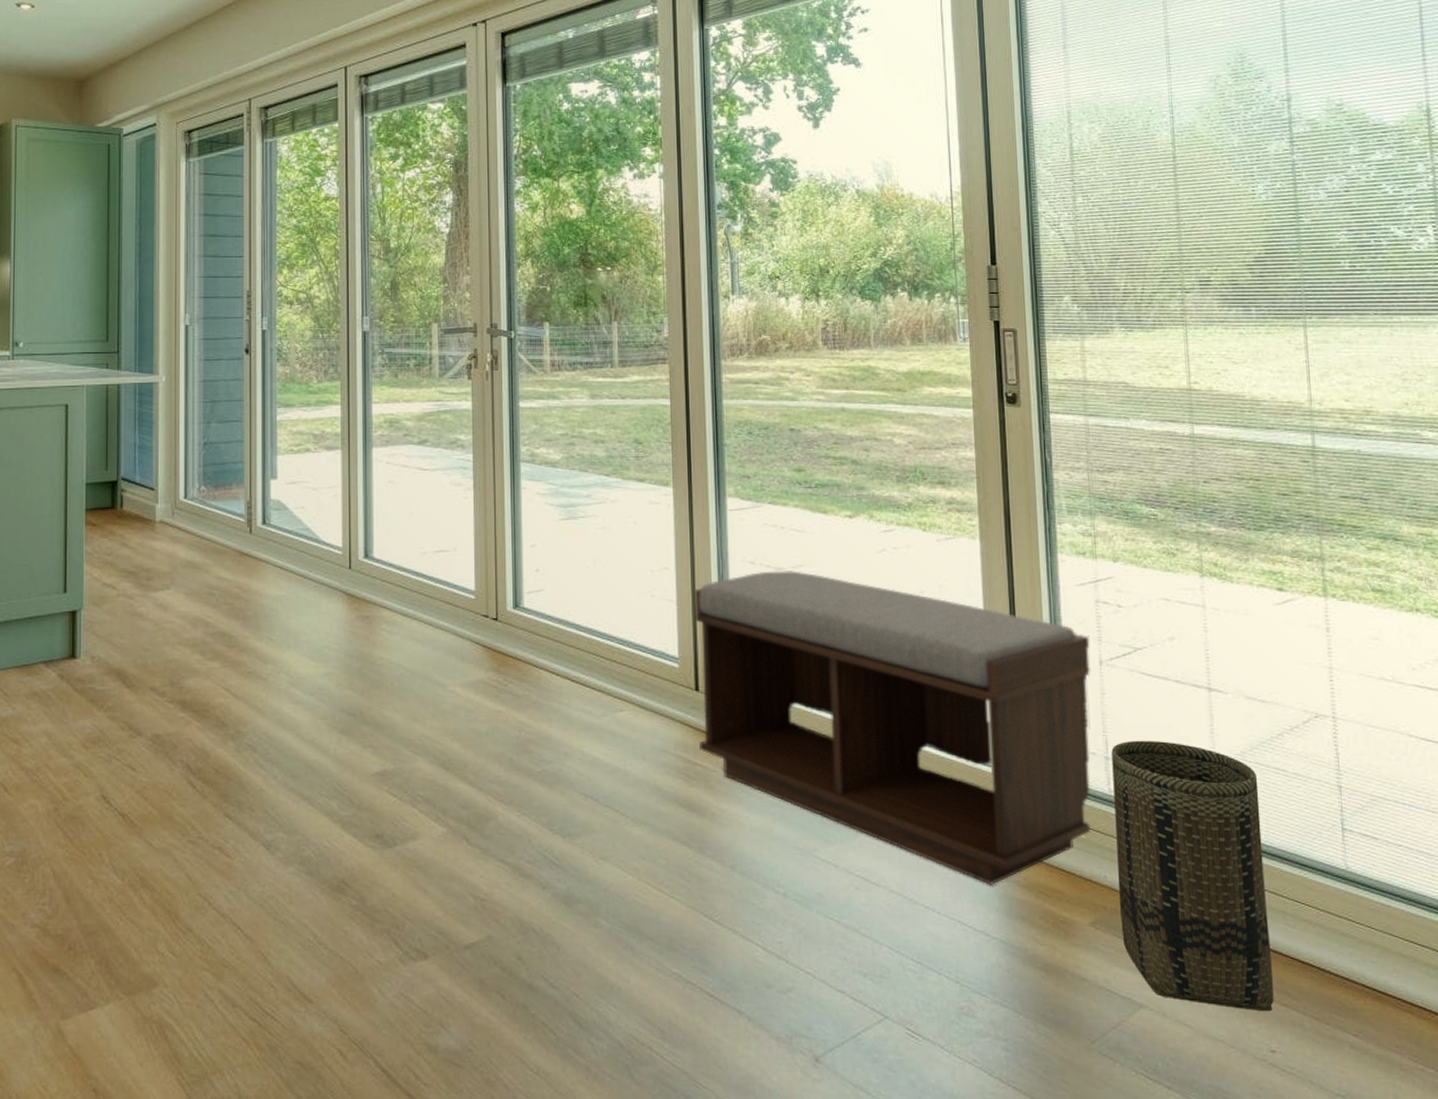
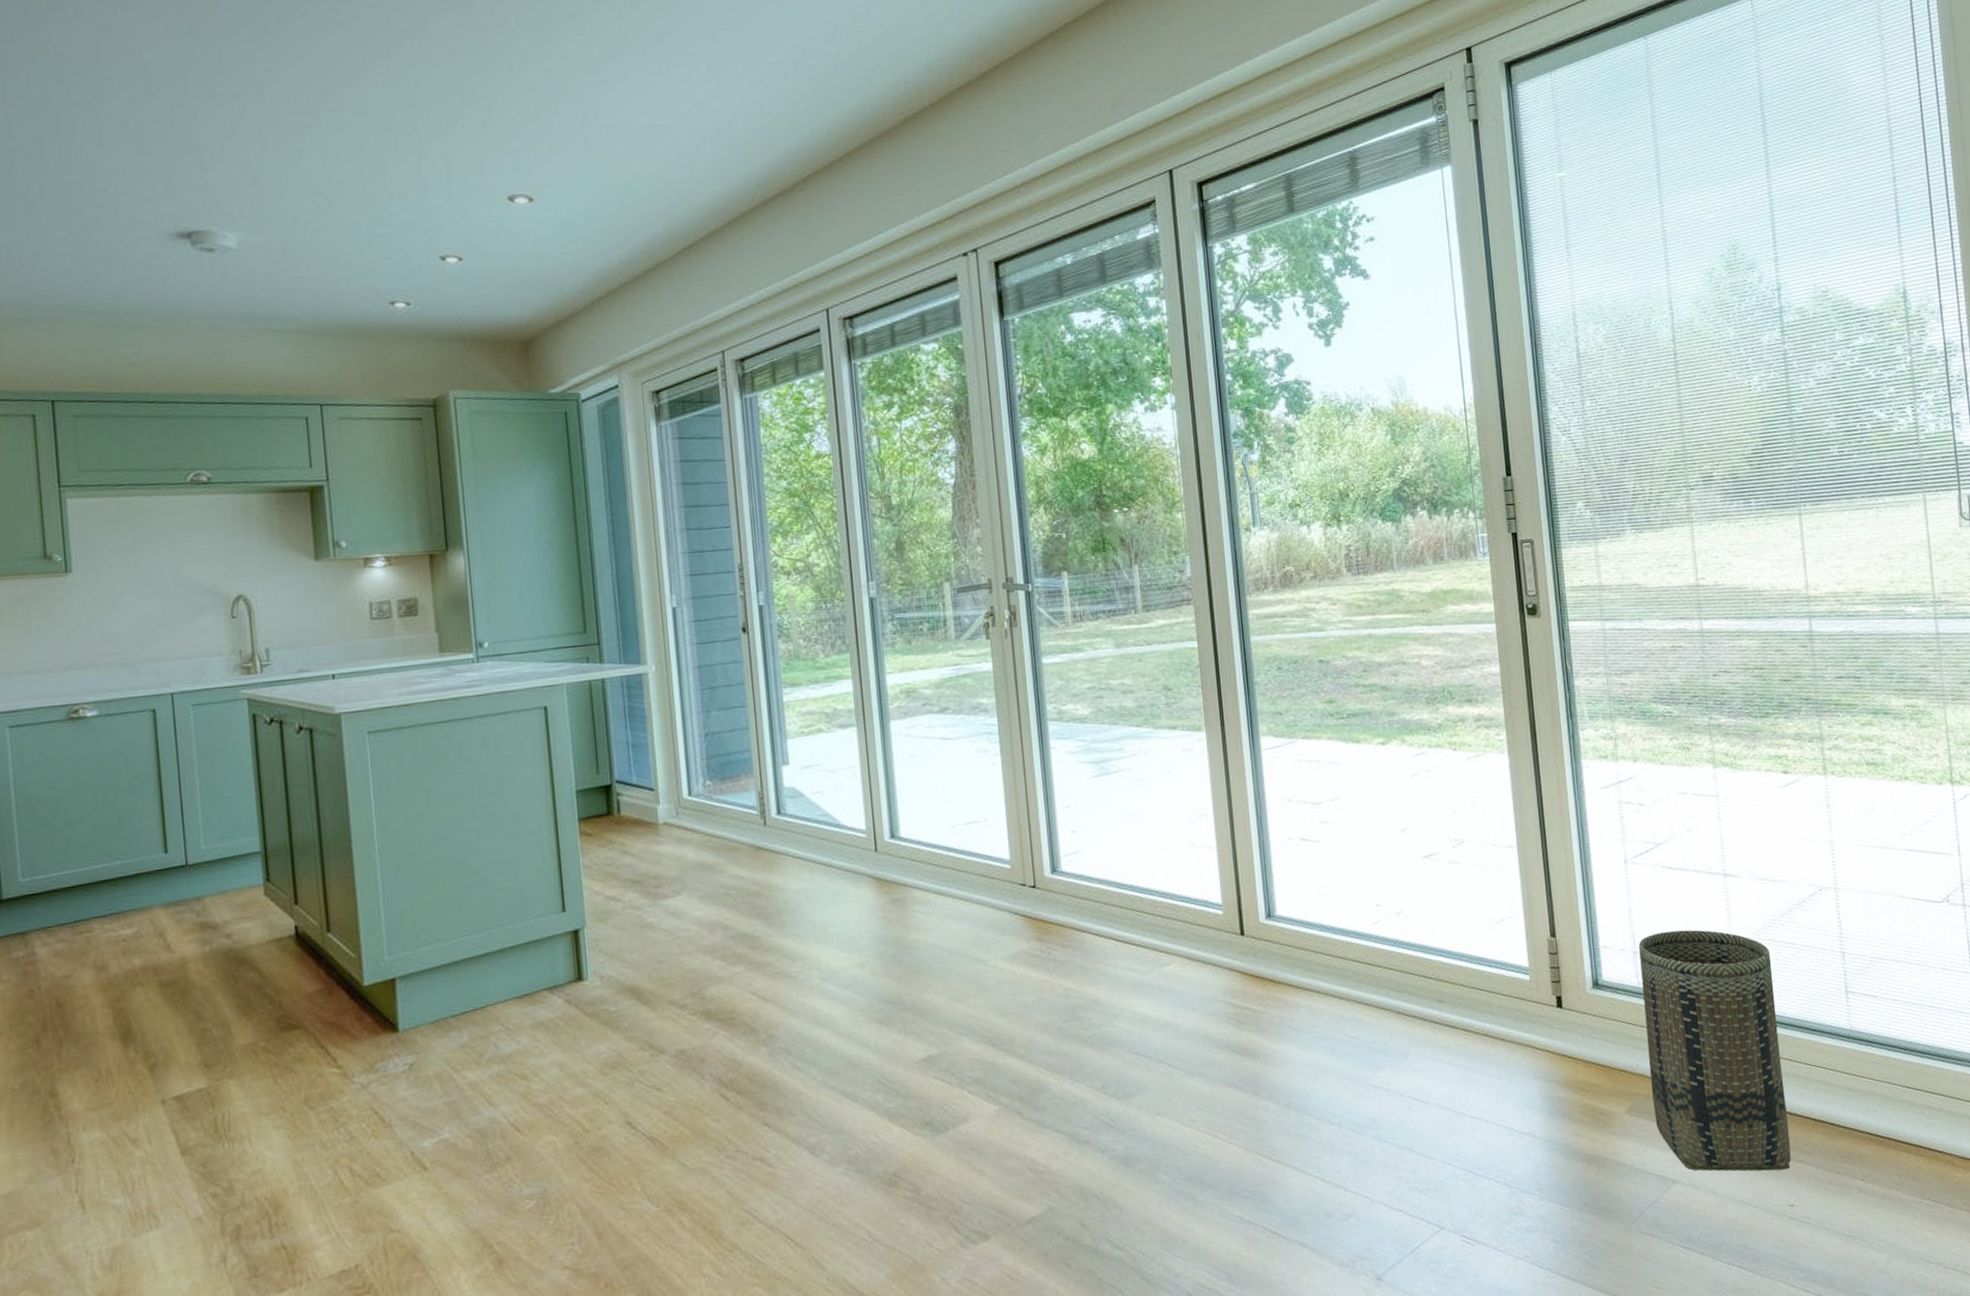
bench: present [695,571,1091,885] -> none [1234,804,1623,1088]

